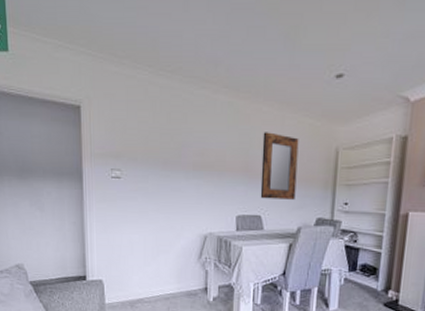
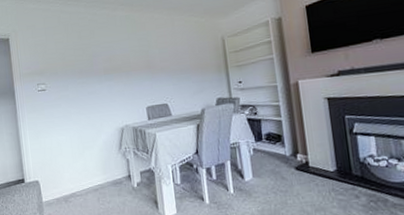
home mirror: present [260,132,299,200] -> none [158,33,195,89]

